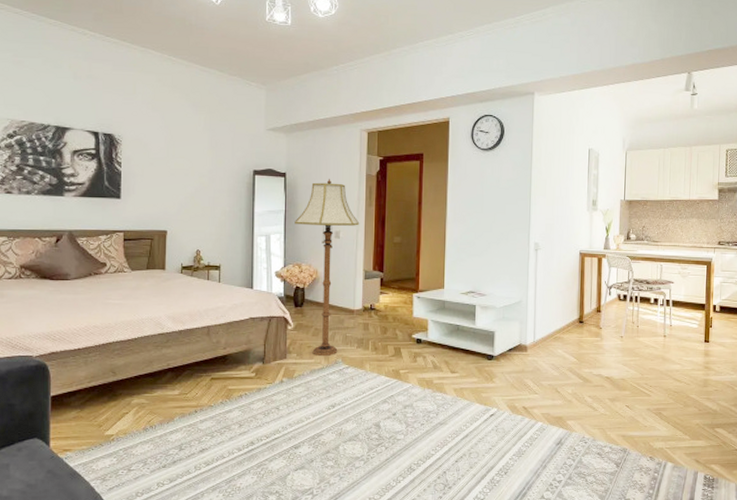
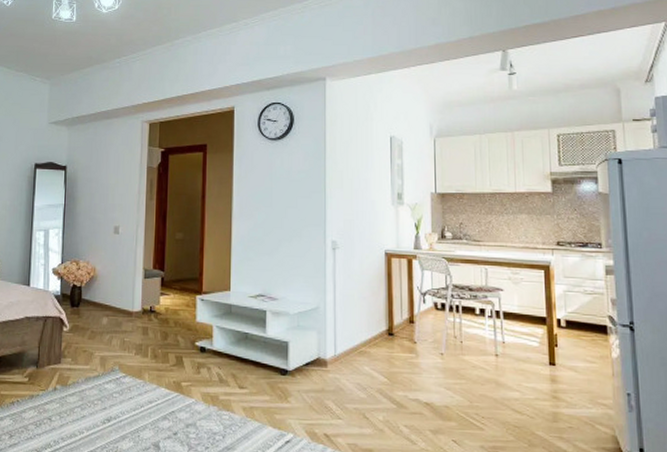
floor lamp: present [295,179,360,356] -> none [73,172,140,362]

